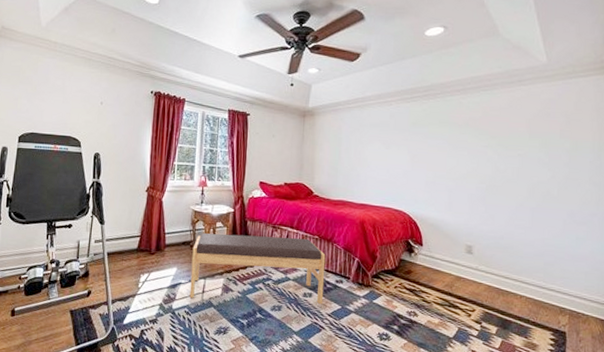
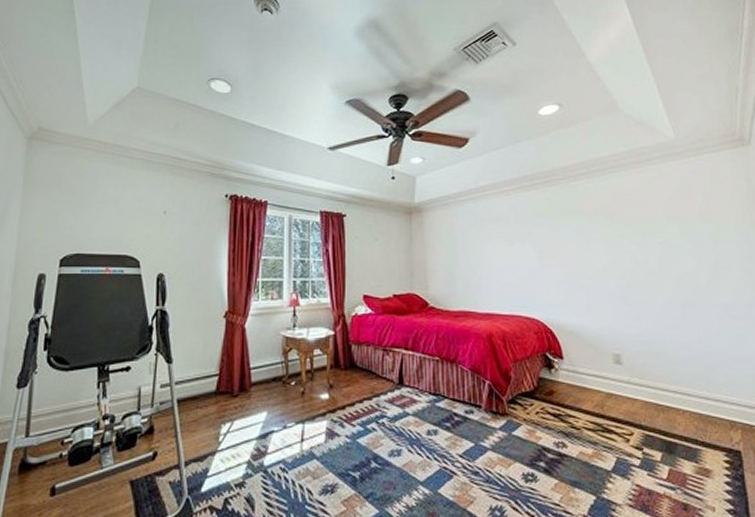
bench: present [189,233,326,305] -> none [285,362,452,449]

